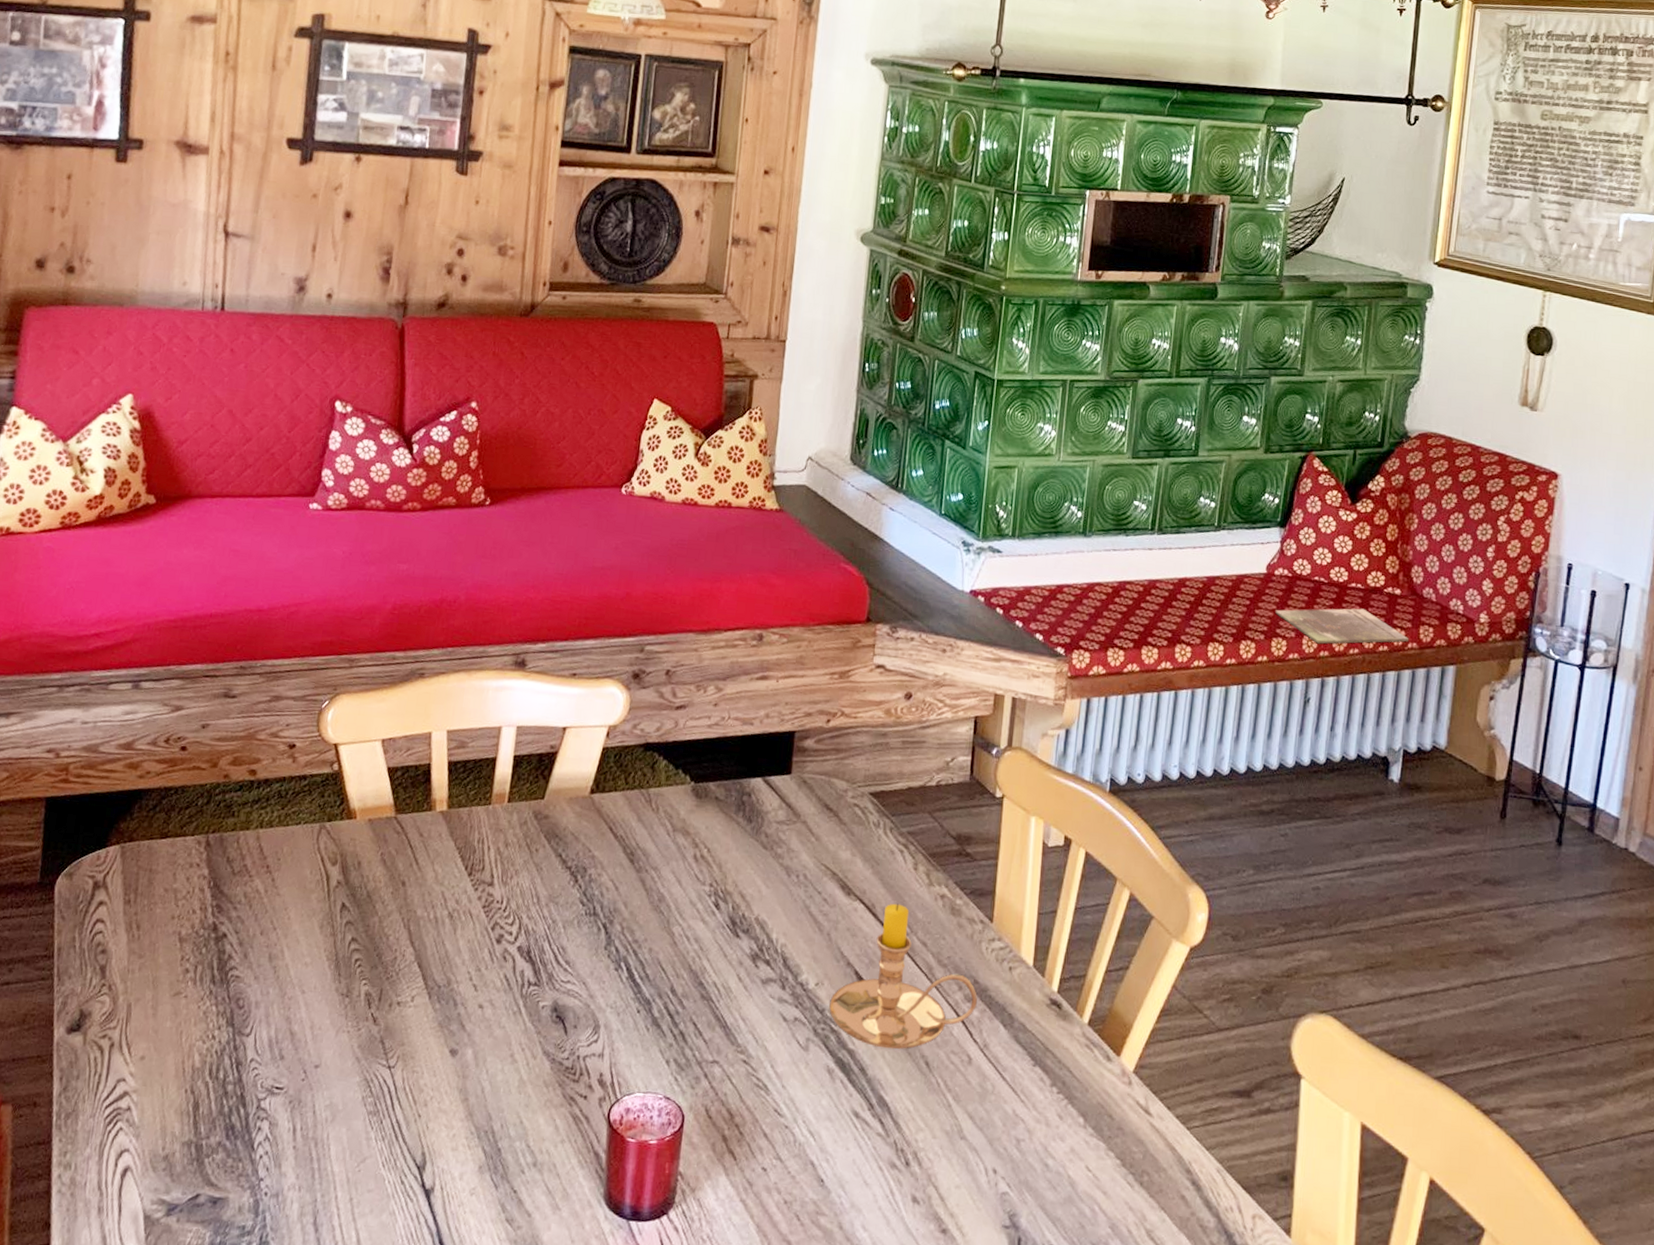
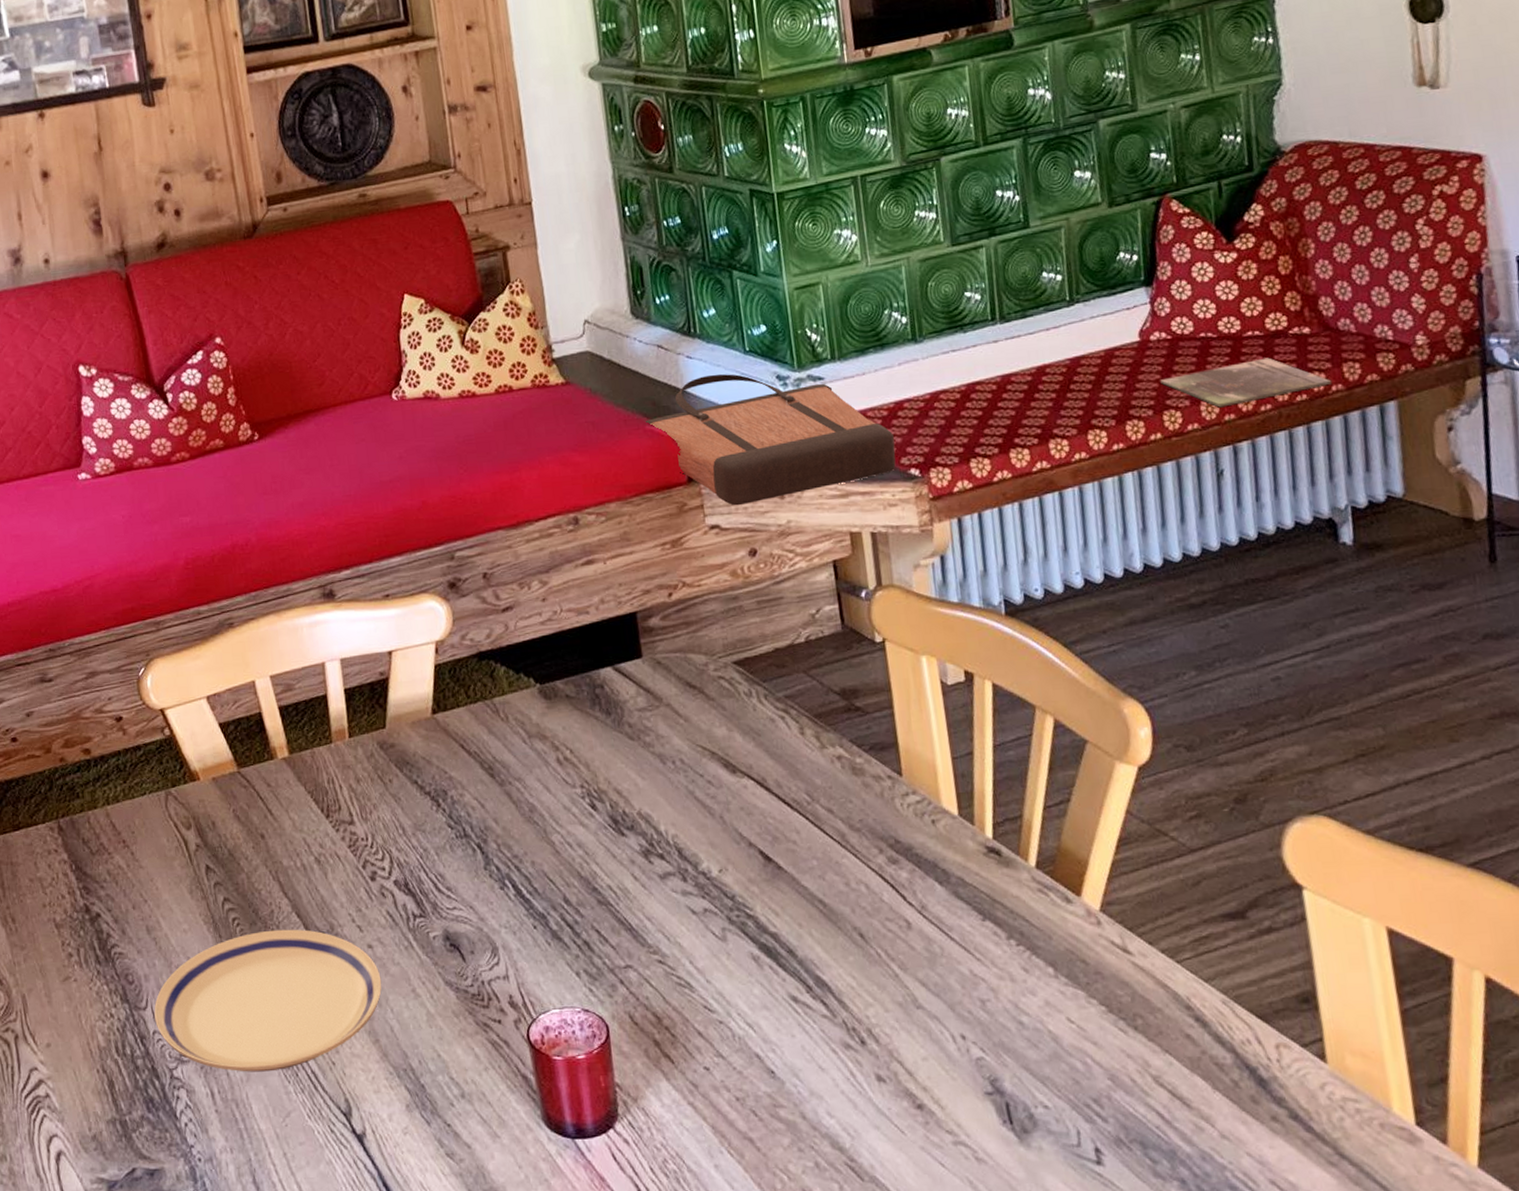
plate: none [255,976,485,1115] -> present [154,929,382,1072]
candlestick: present [829,903,977,1049] -> none [738,773,904,926]
shopping bag: none [841,528,1050,652] -> present [644,374,896,506]

